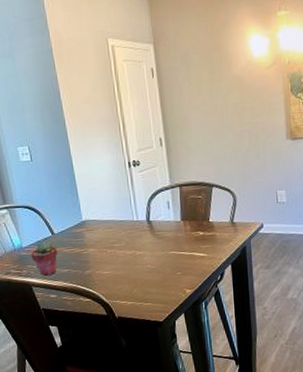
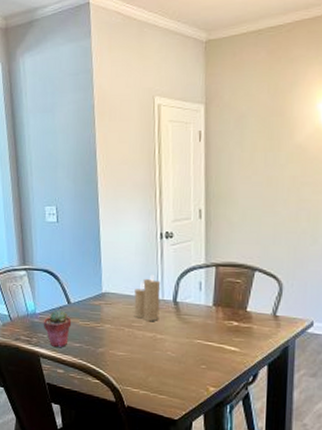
candle: none [111,199,137,241] -> present [134,274,161,321]

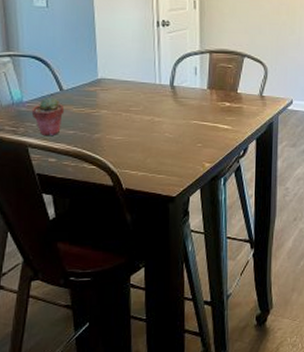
candle: present [134,274,161,321] -> none [131,60,158,105]

